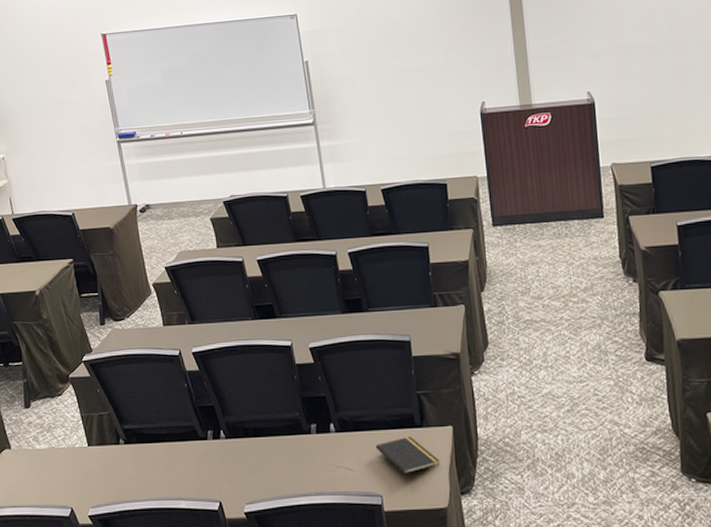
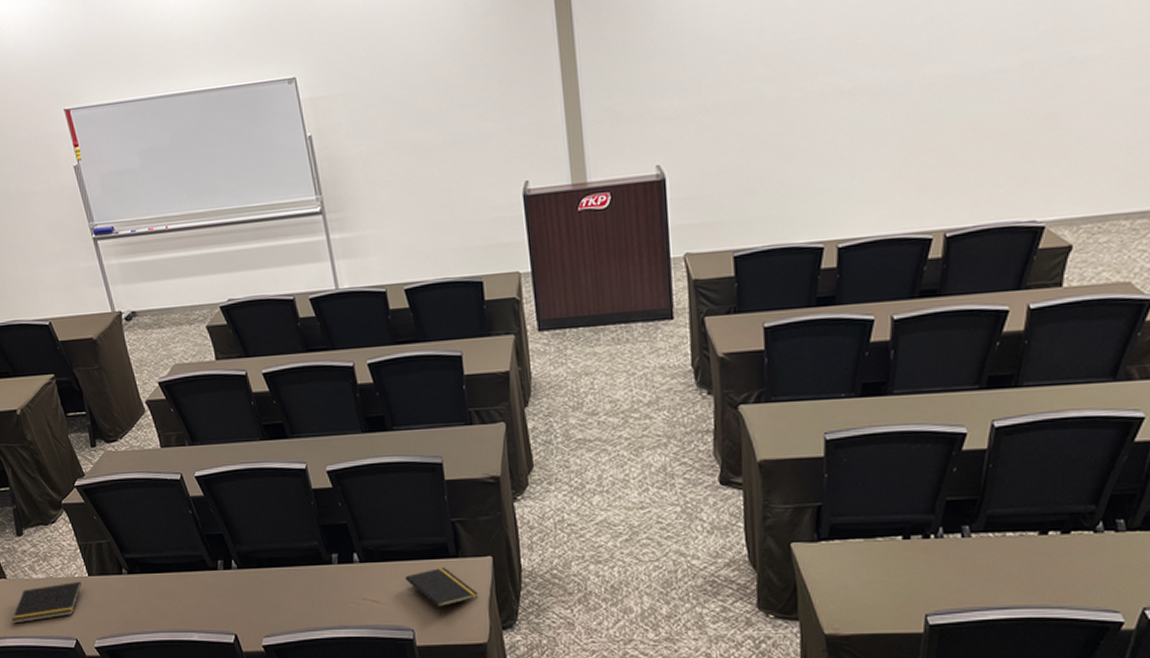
notepad: none [12,451,81,493] -> present [11,581,82,624]

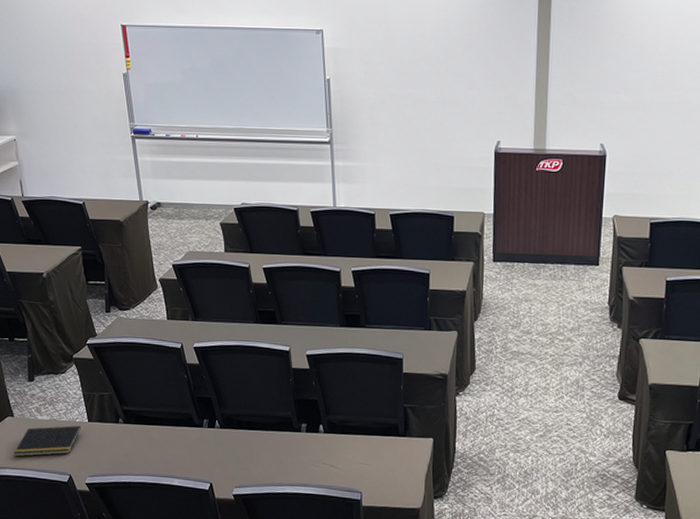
notepad: present [404,567,478,615] -> none [360,443,418,483]

